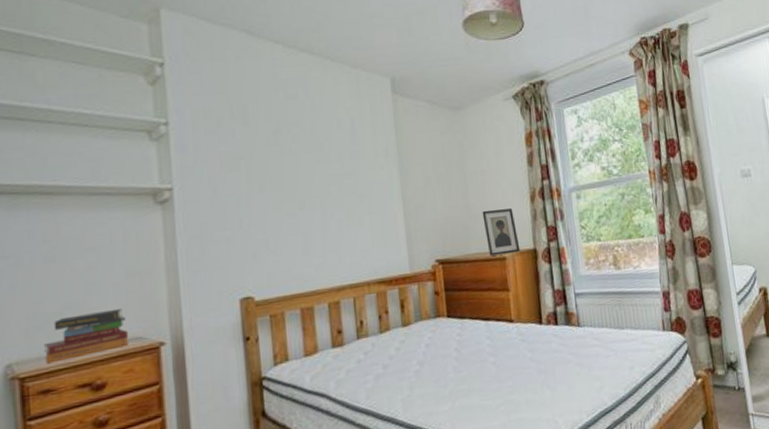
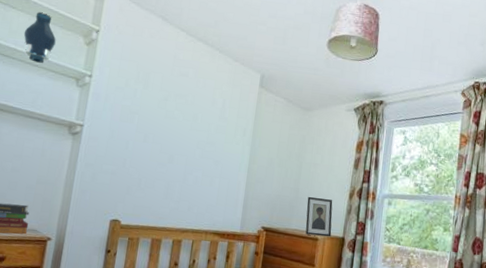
vase: none [56,55,106,122] -> present [23,13,56,64]

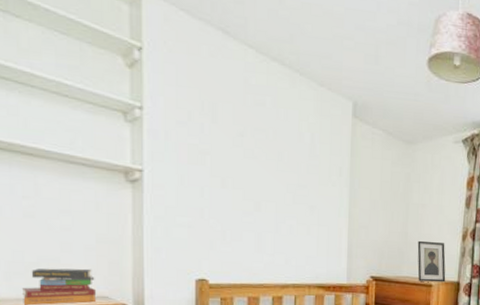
vase: present [23,13,56,64] -> none [39,23,86,93]

